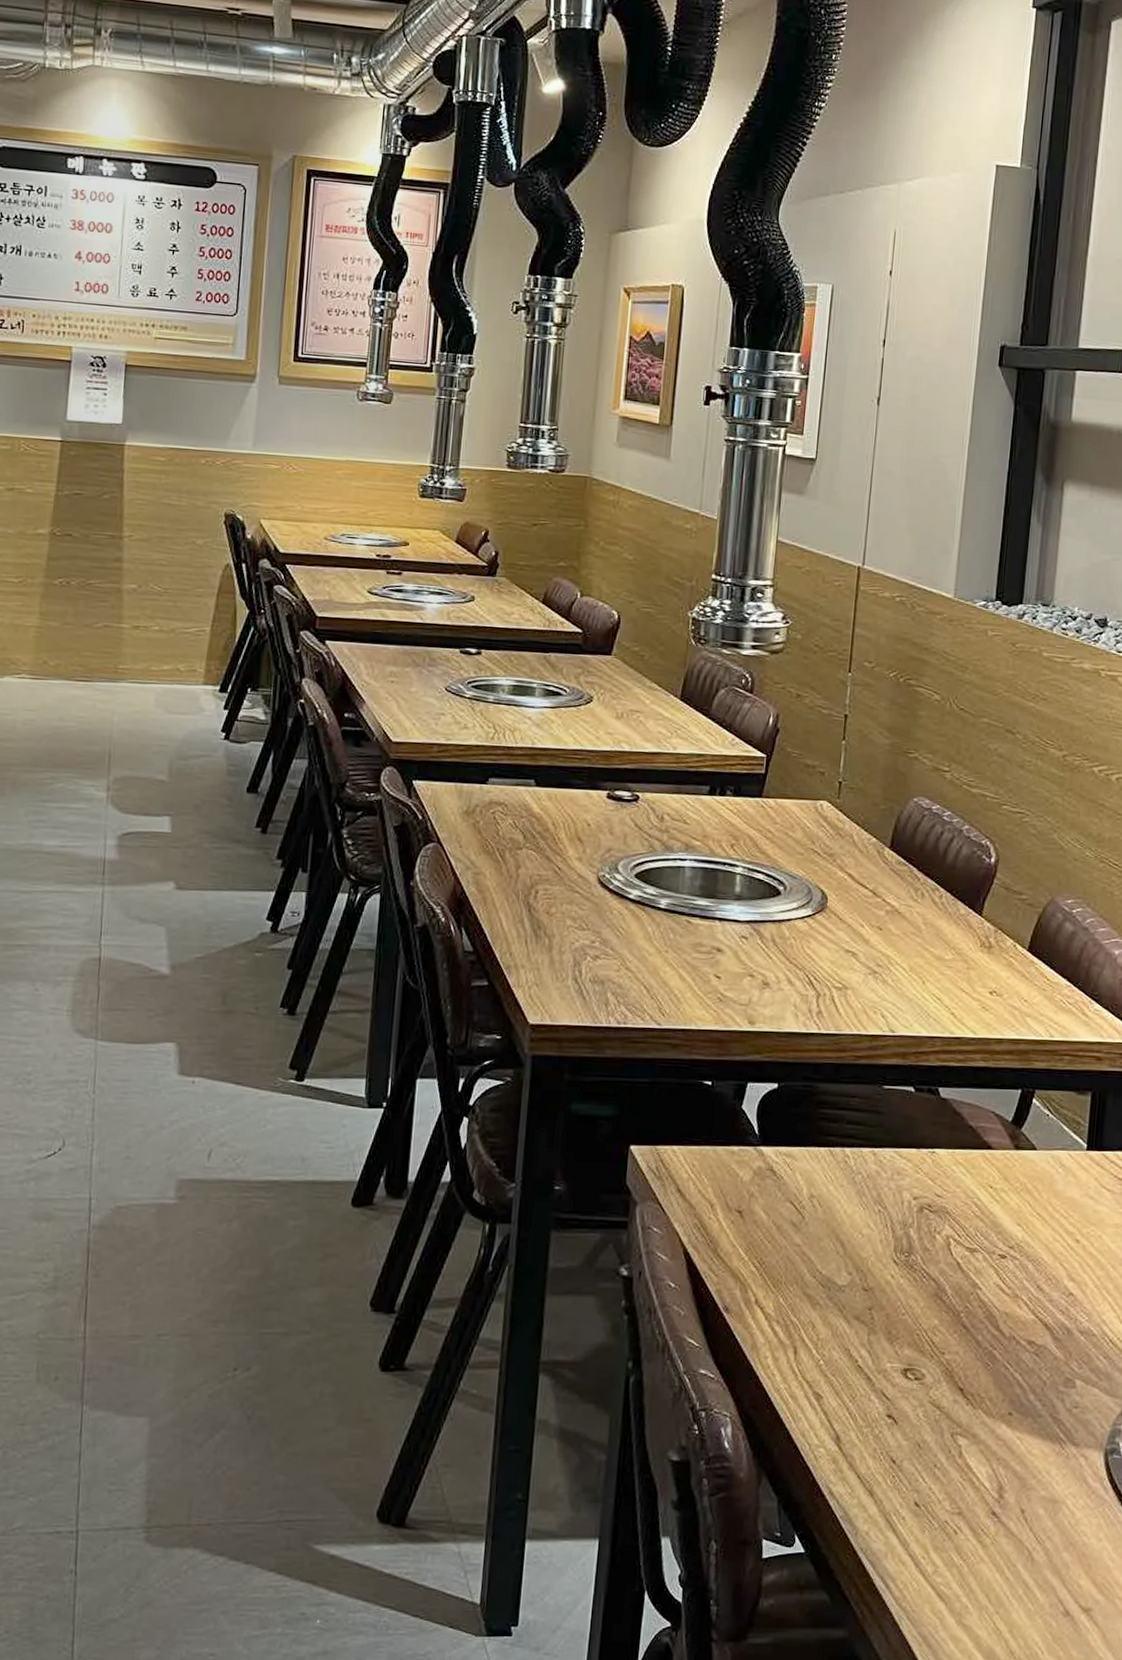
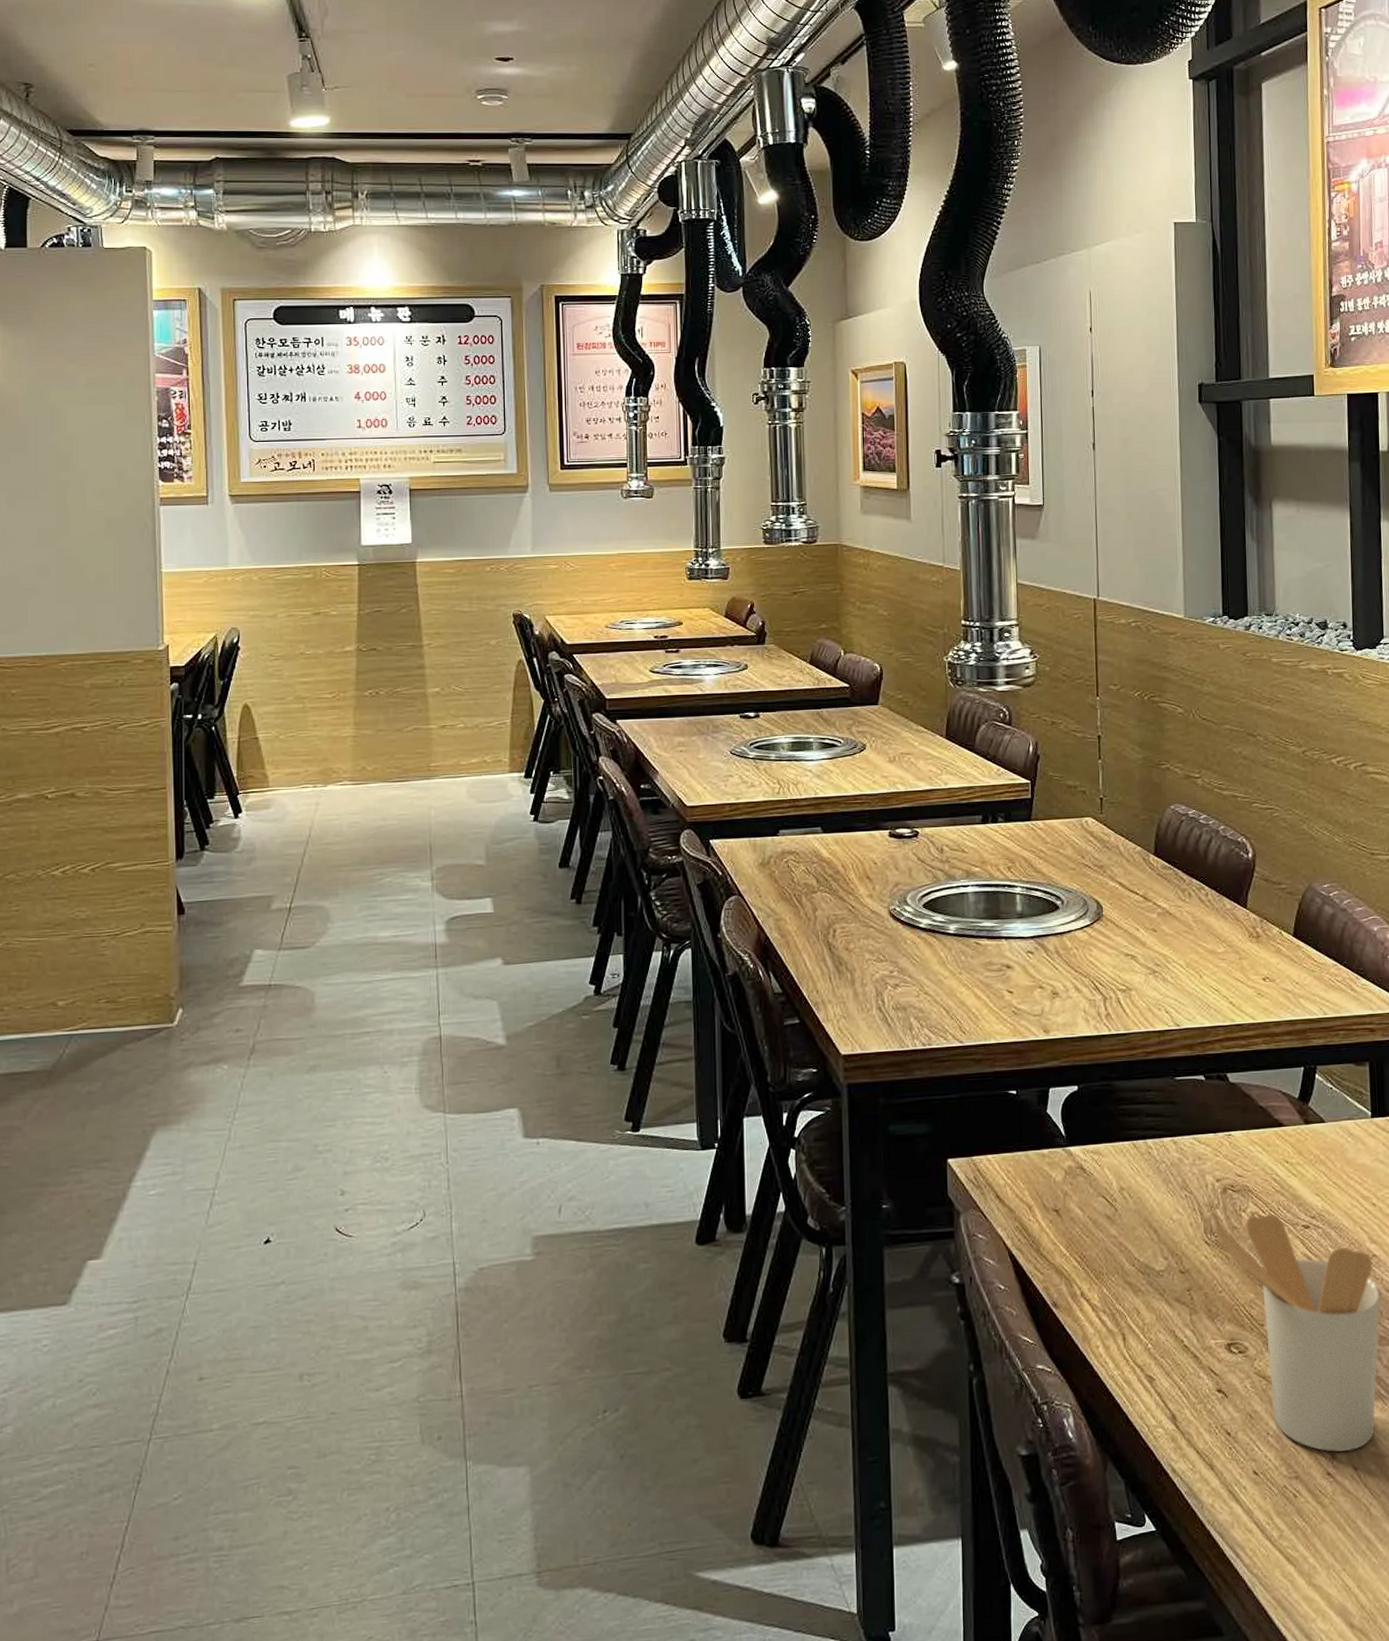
utensil holder: none [905,1239,1072,1493] -> present [1214,1214,1381,1452]

